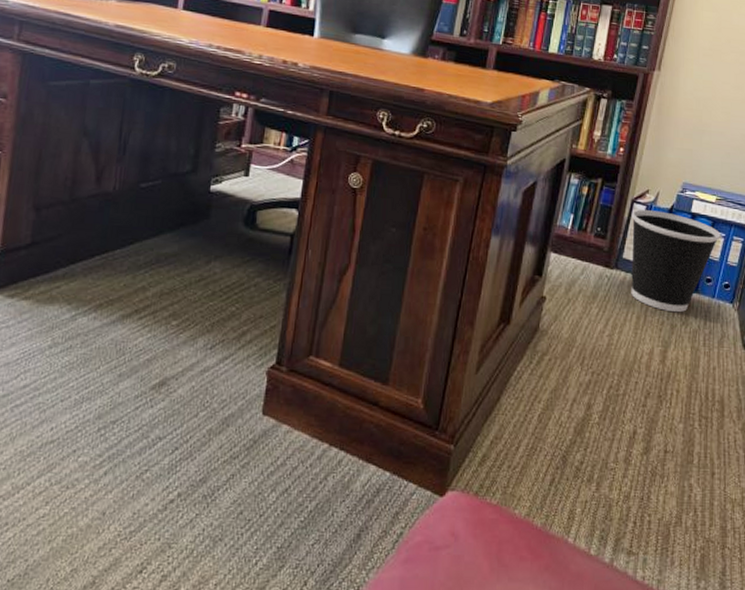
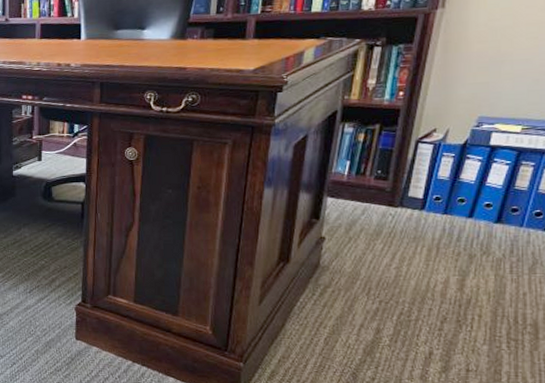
wastebasket: present [631,209,721,313] -> none [416,148,529,243]

